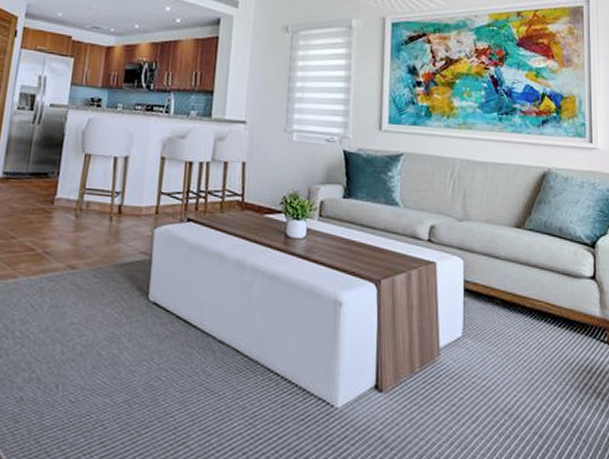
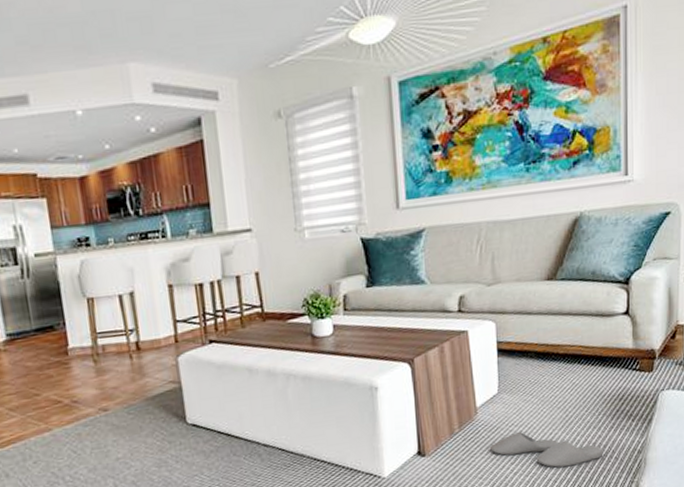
slippers: none [451,385,571,441] -> present [490,431,604,468]

